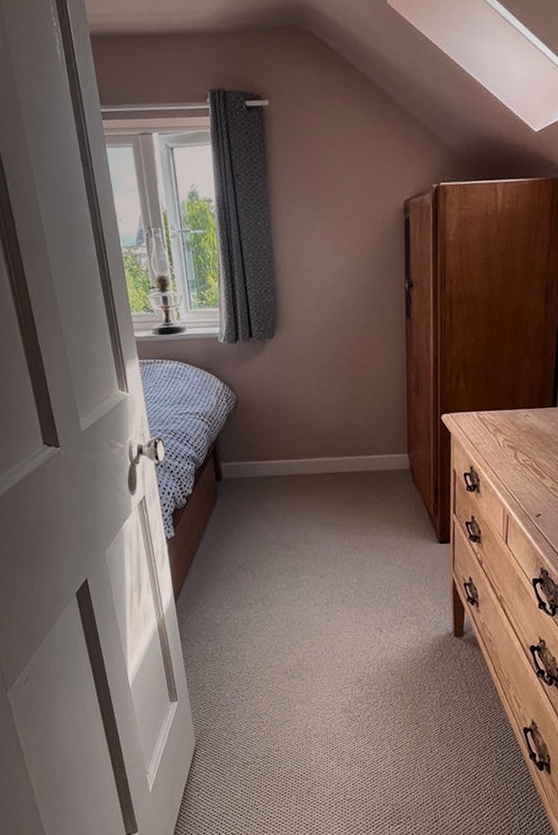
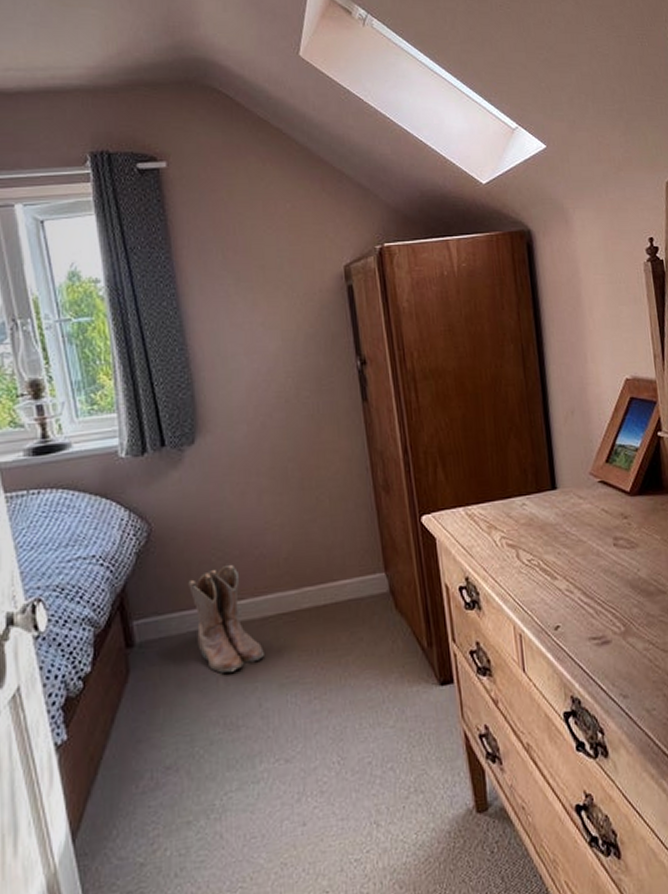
boots: none [261,432,313,509] -> present [187,564,266,673]

